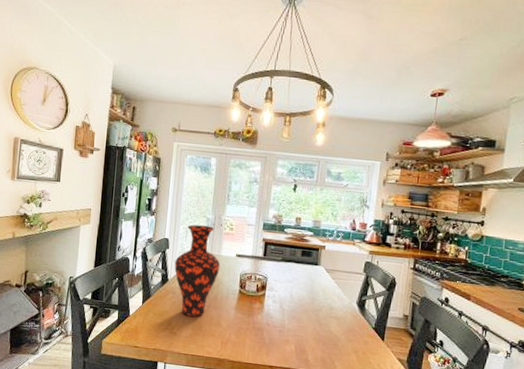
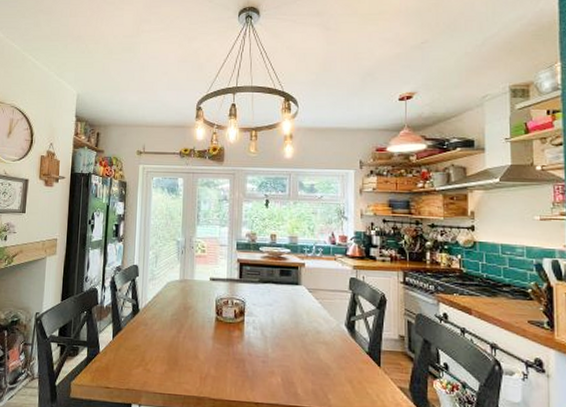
vase: present [174,224,221,317] -> none [145,249,194,350]

